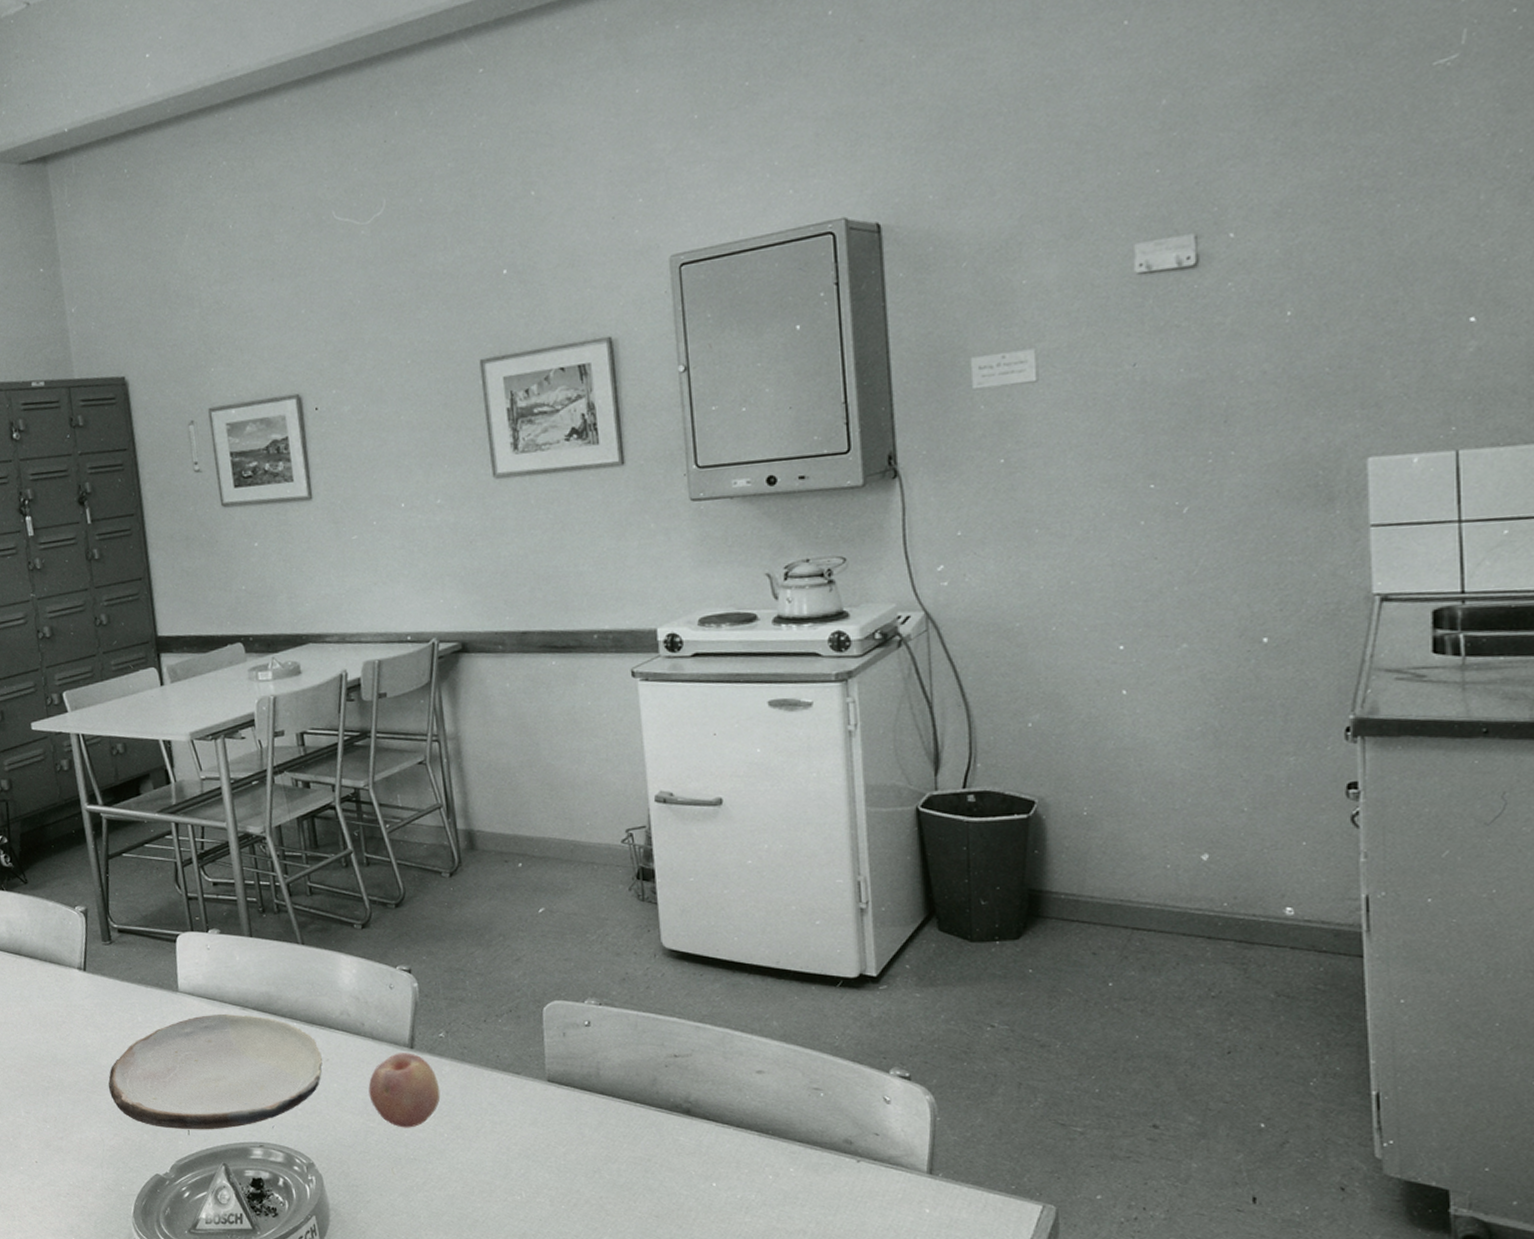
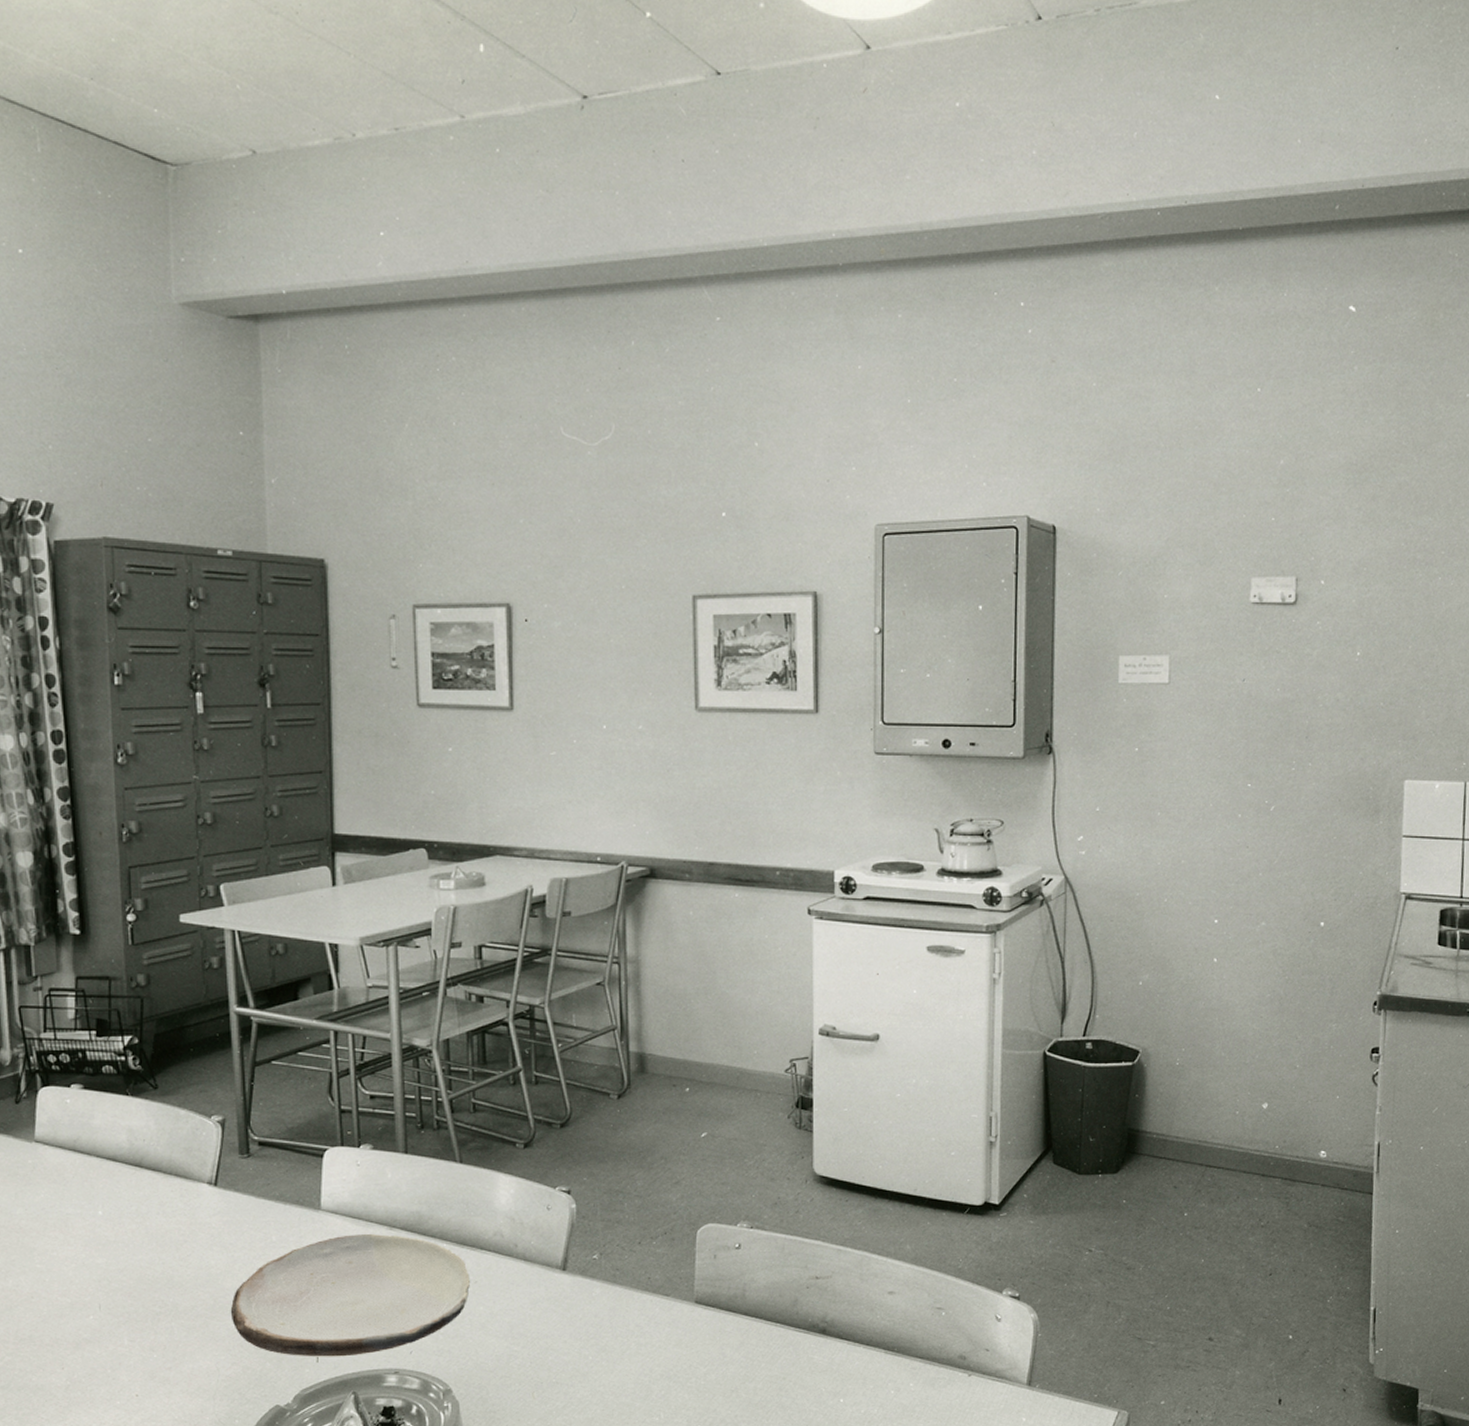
fruit: present [368,1053,441,1128] -> none [516,1275,589,1351]

